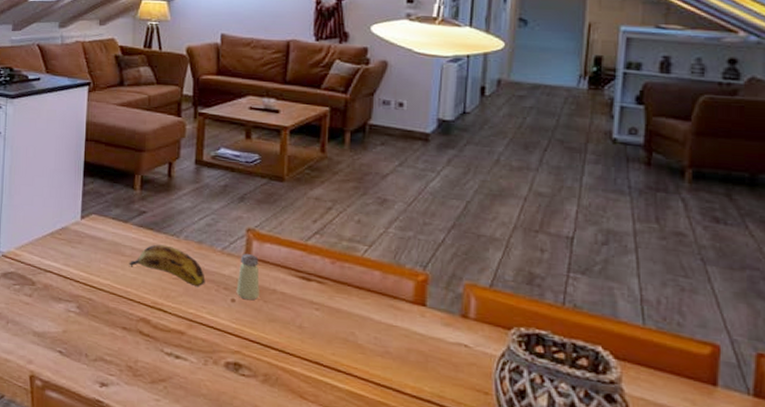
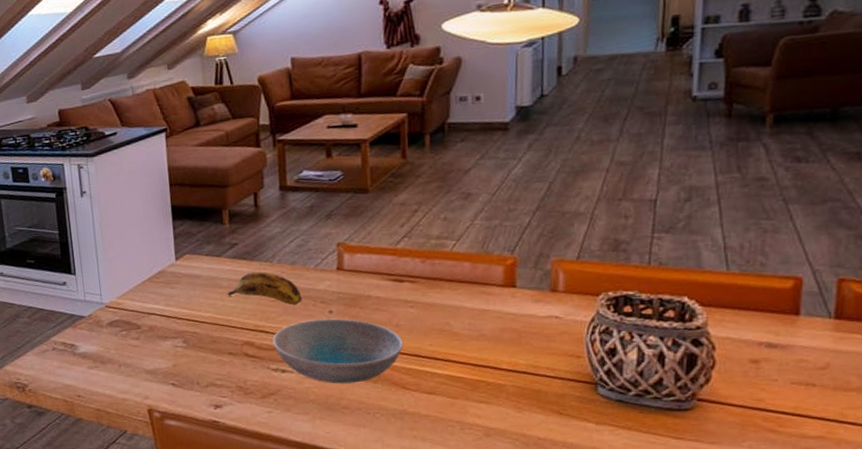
dish: none [170,305,305,383] -> present [272,318,404,384]
saltshaker: present [236,254,260,300] -> none [332,266,355,309]

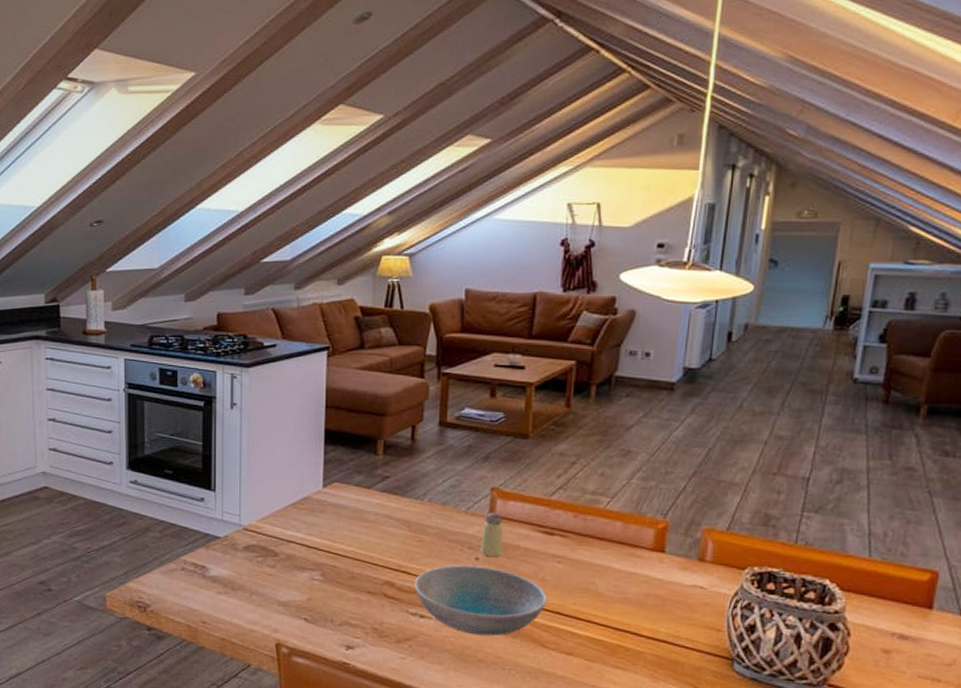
banana: present [227,271,302,305] -> none [372,508,450,548]
saltshaker: none [332,266,355,309] -> present [480,513,503,558]

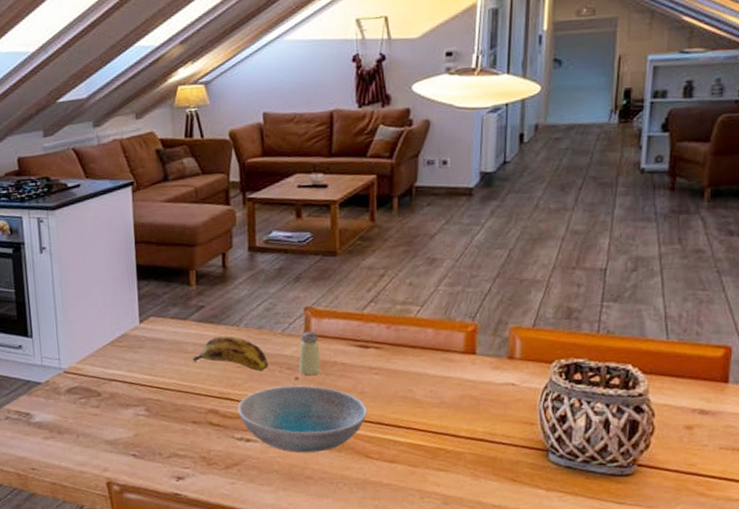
banana: none [372,508,450,548] -> present [192,336,269,372]

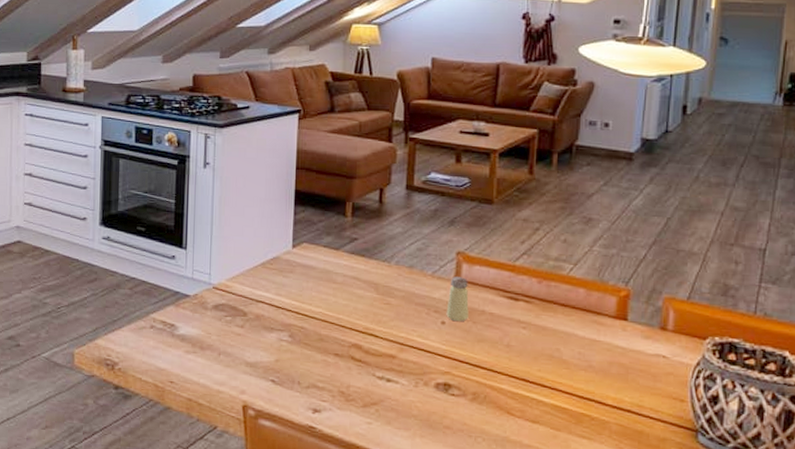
banana: present [192,336,269,372] -> none [340,270,416,311]
dish: present [237,385,368,453] -> none [381,328,513,402]

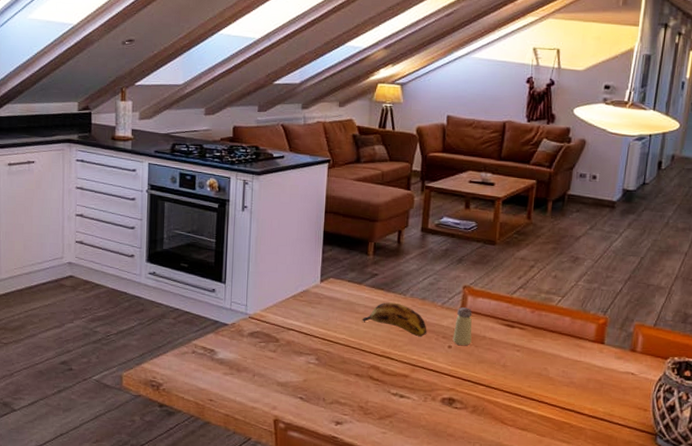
banana: none [340,270,416,311] -> present [362,302,427,337]

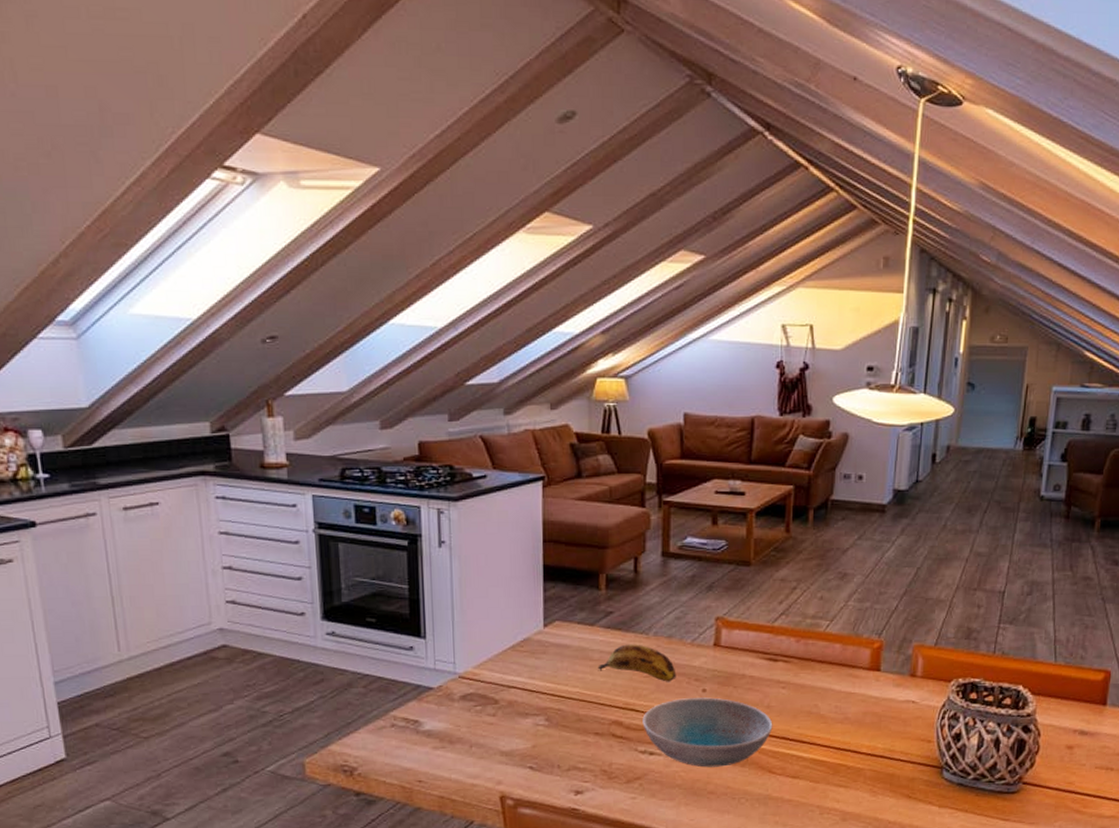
dish: none [396,352,507,414] -> present [642,697,773,768]
saltshaker: present [452,307,472,346] -> none [707,643,729,688]

